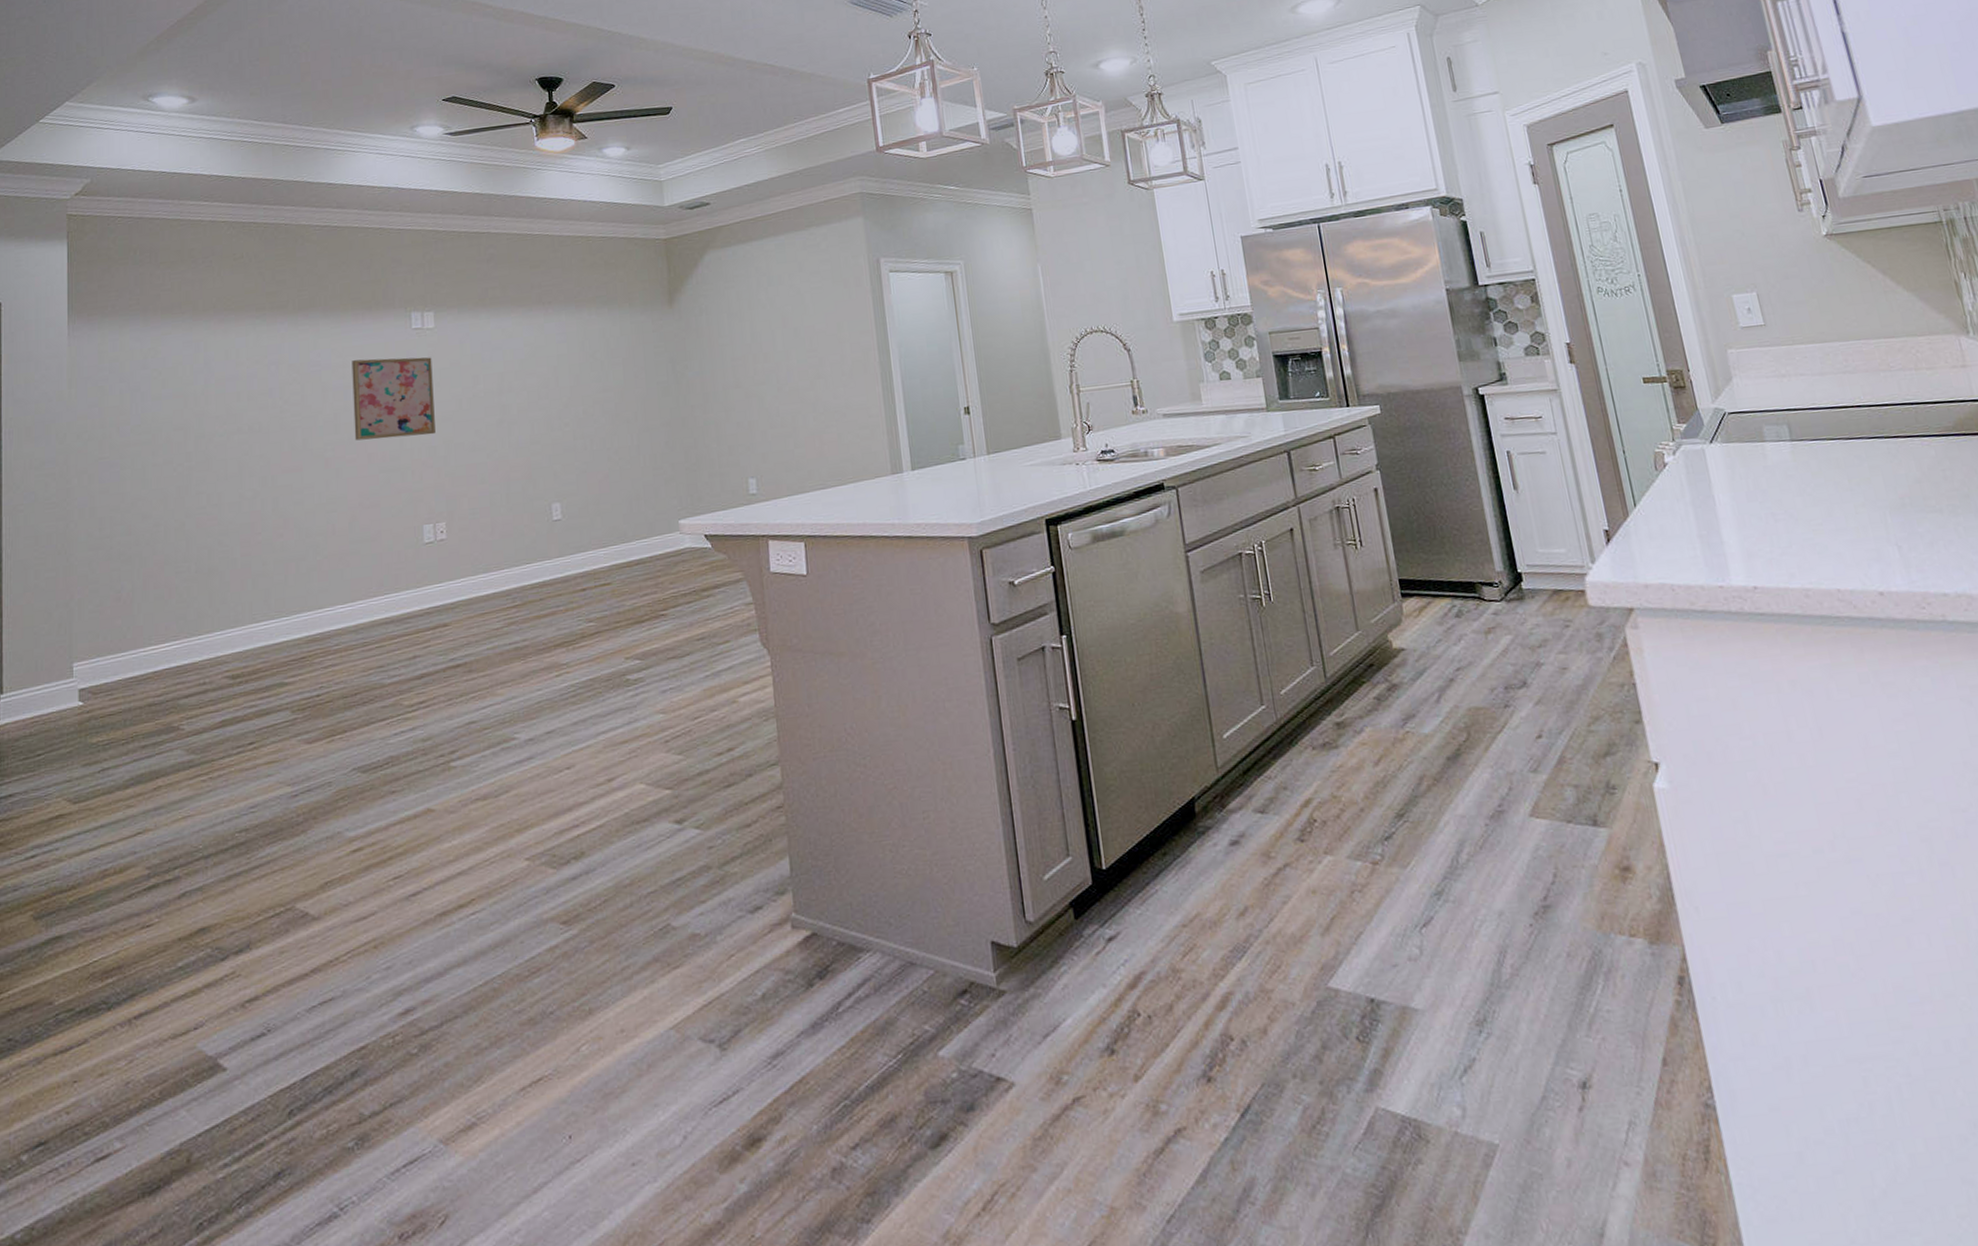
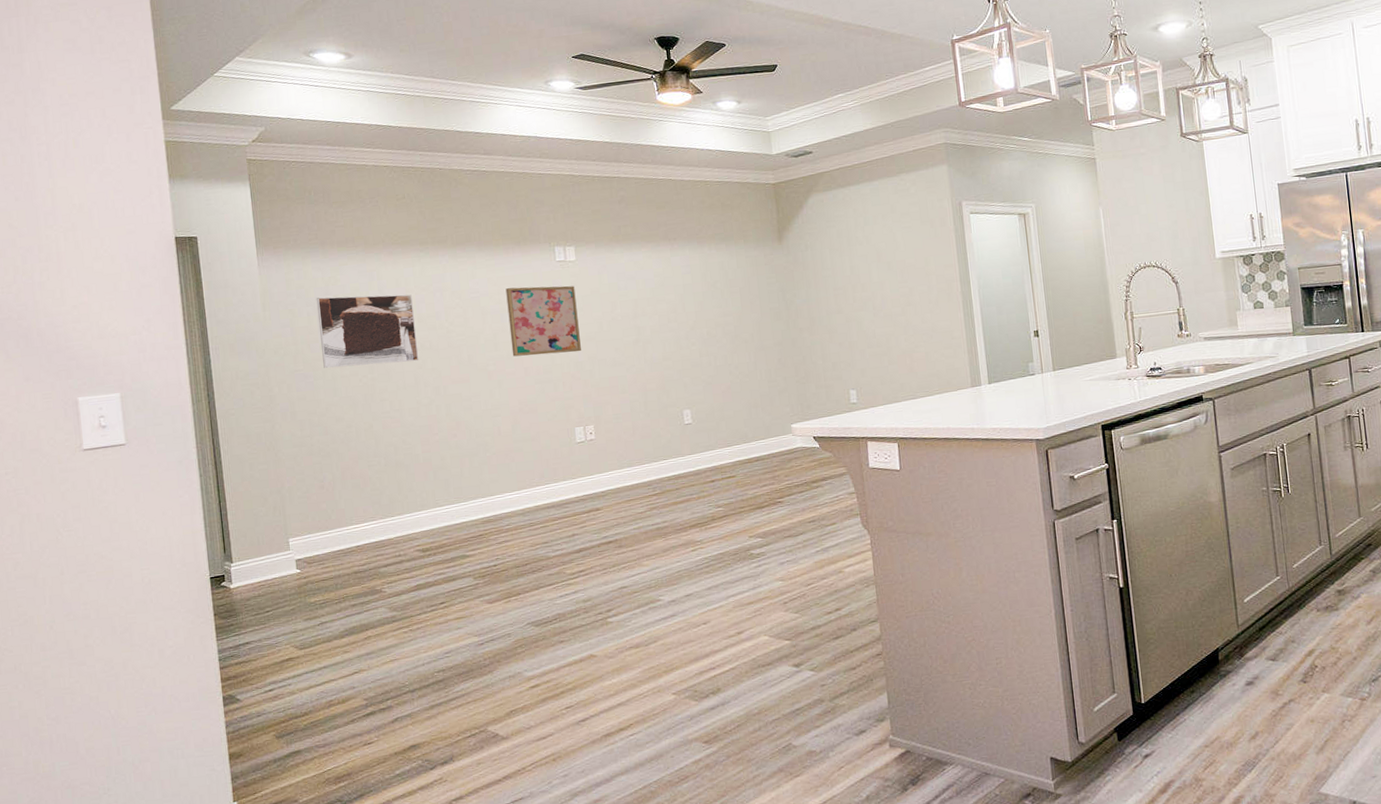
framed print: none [131,368,246,455] -> present [316,294,419,368]

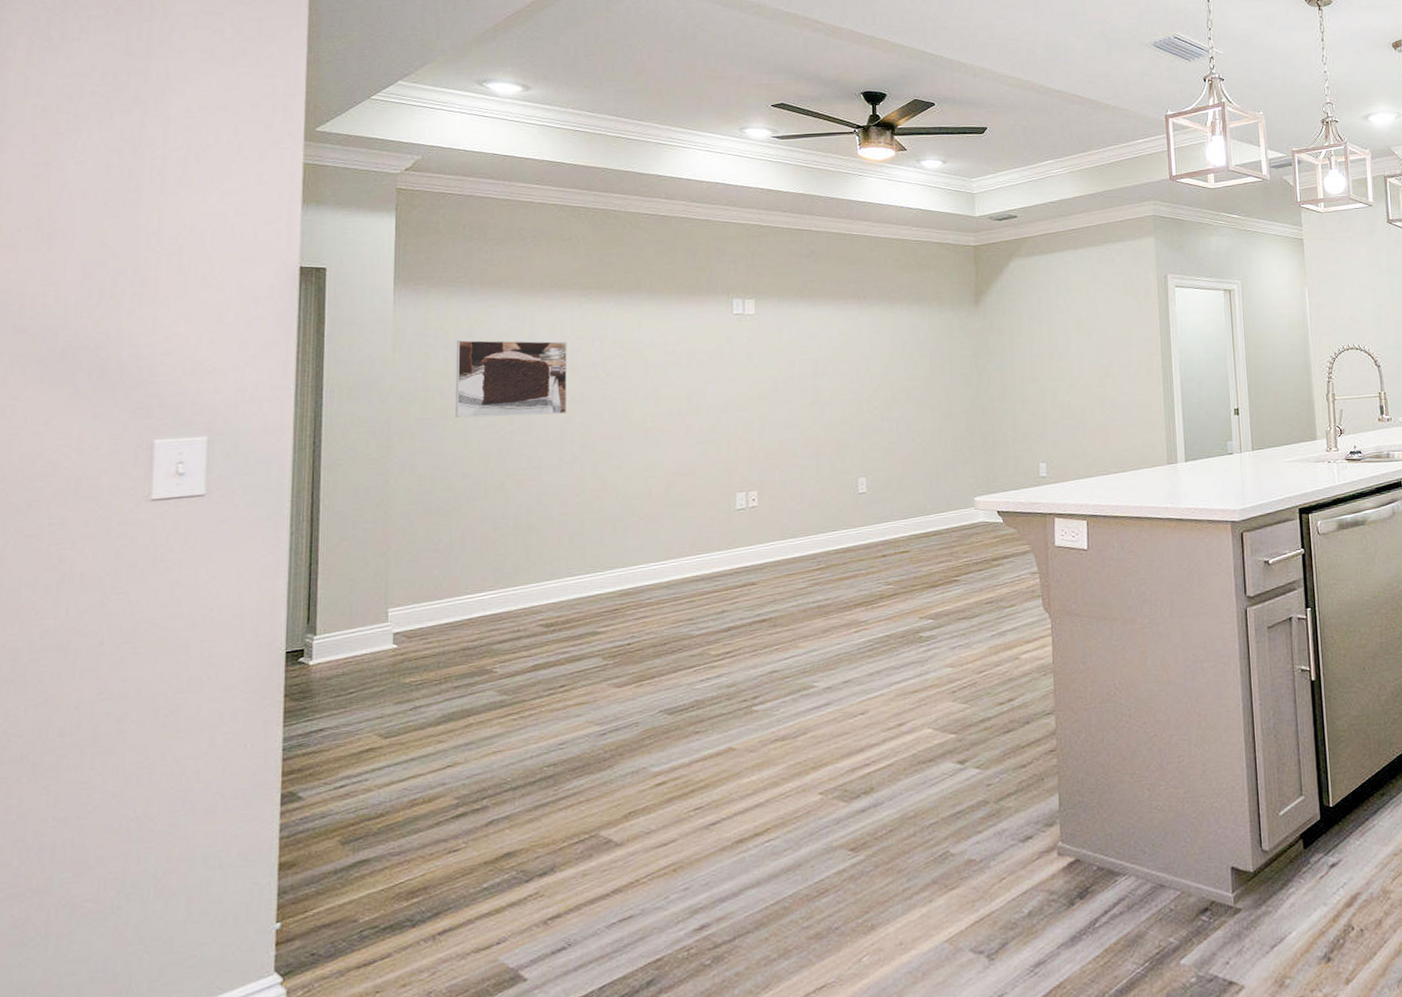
wall art: present [505,286,581,357] -> none [674,339,751,414]

